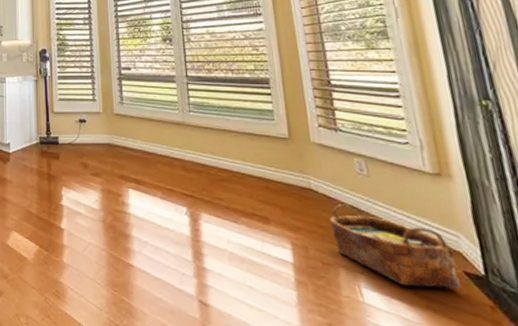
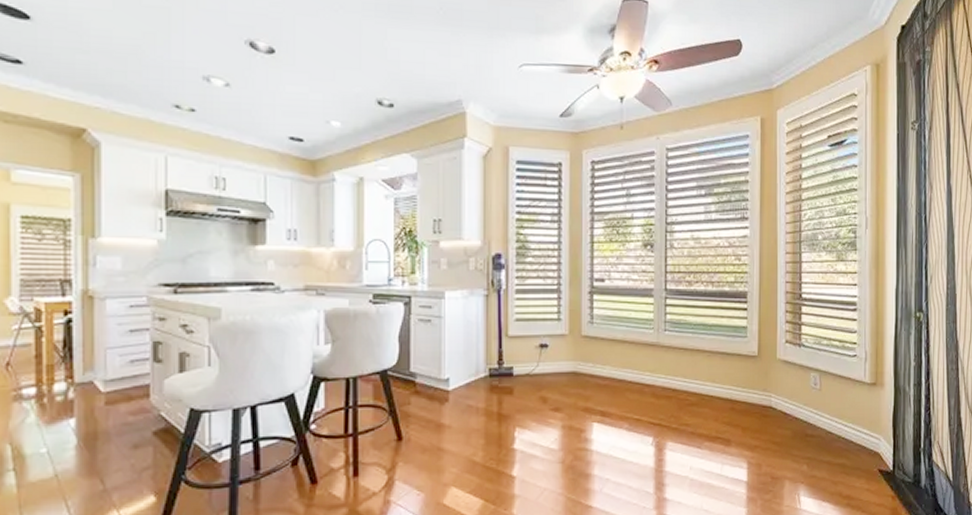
woven basket: present [329,203,460,289] -> none [783,417,874,489]

